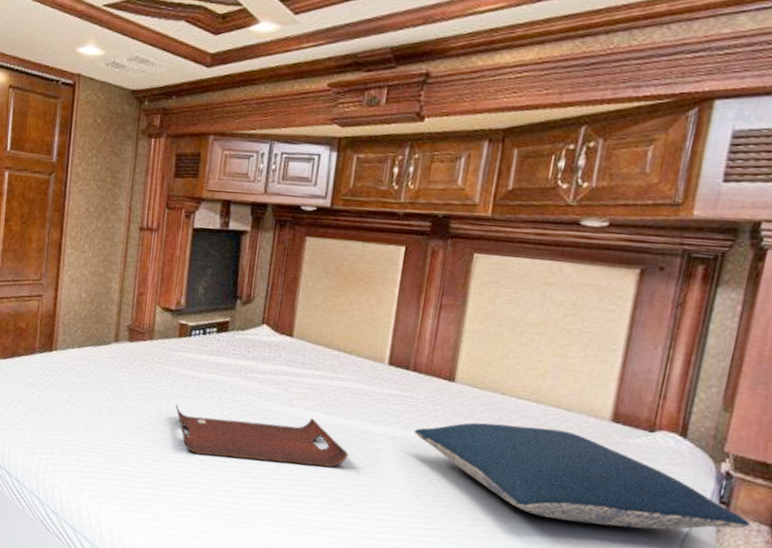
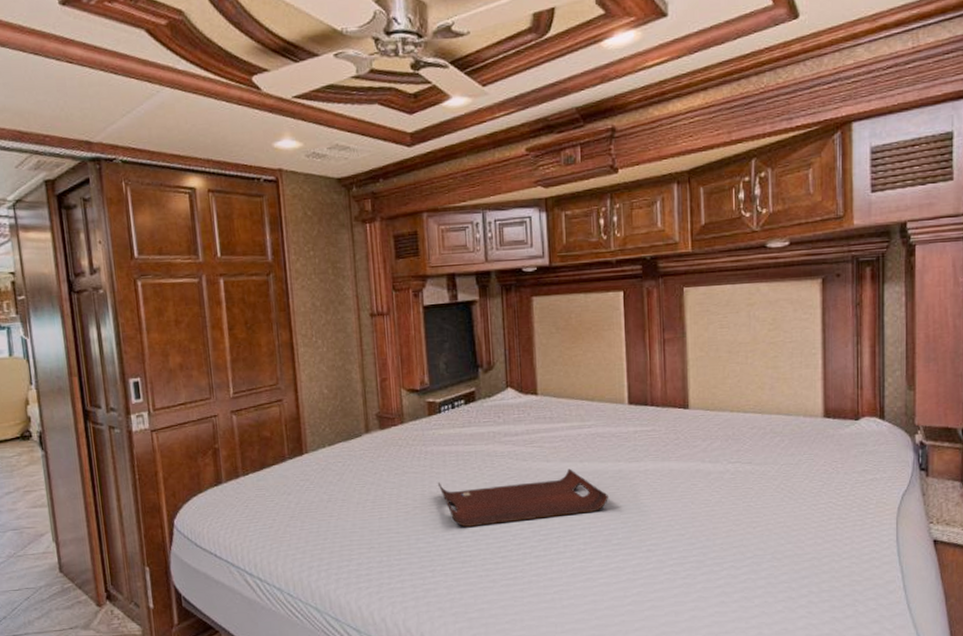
pillow: present [413,422,751,530] -> none [662,433,947,515]

